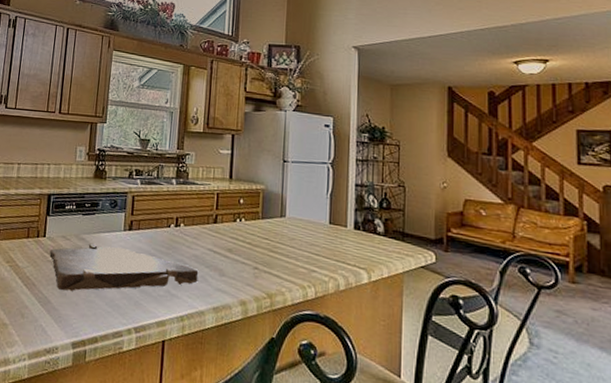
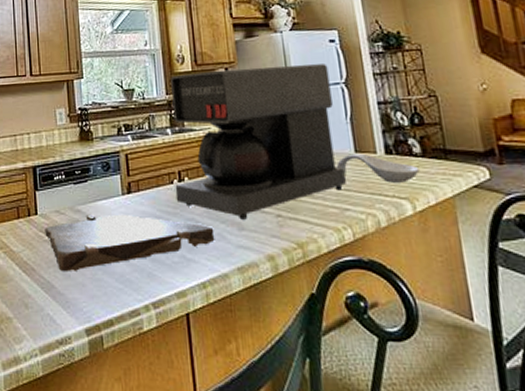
coffee maker: none [170,134,319,268] -> present [170,64,346,220]
spoon rest: none [311,224,380,256] -> present [336,153,420,183]

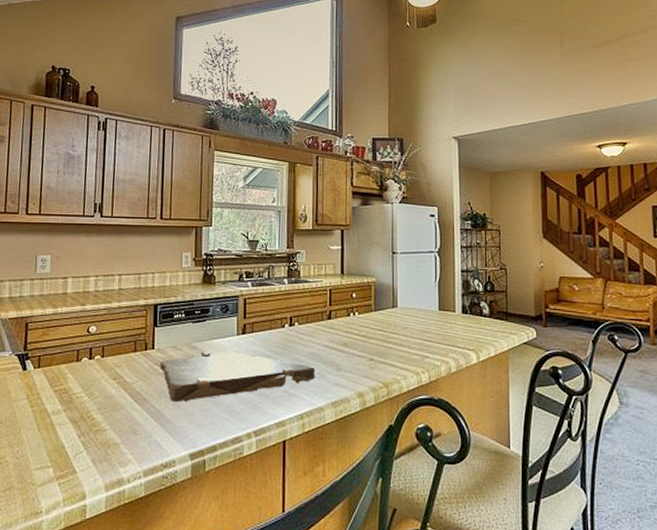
coffee maker: present [170,64,346,220] -> none [285,231,429,362]
spoon rest: present [336,153,420,183] -> none [422,311,486,337]

